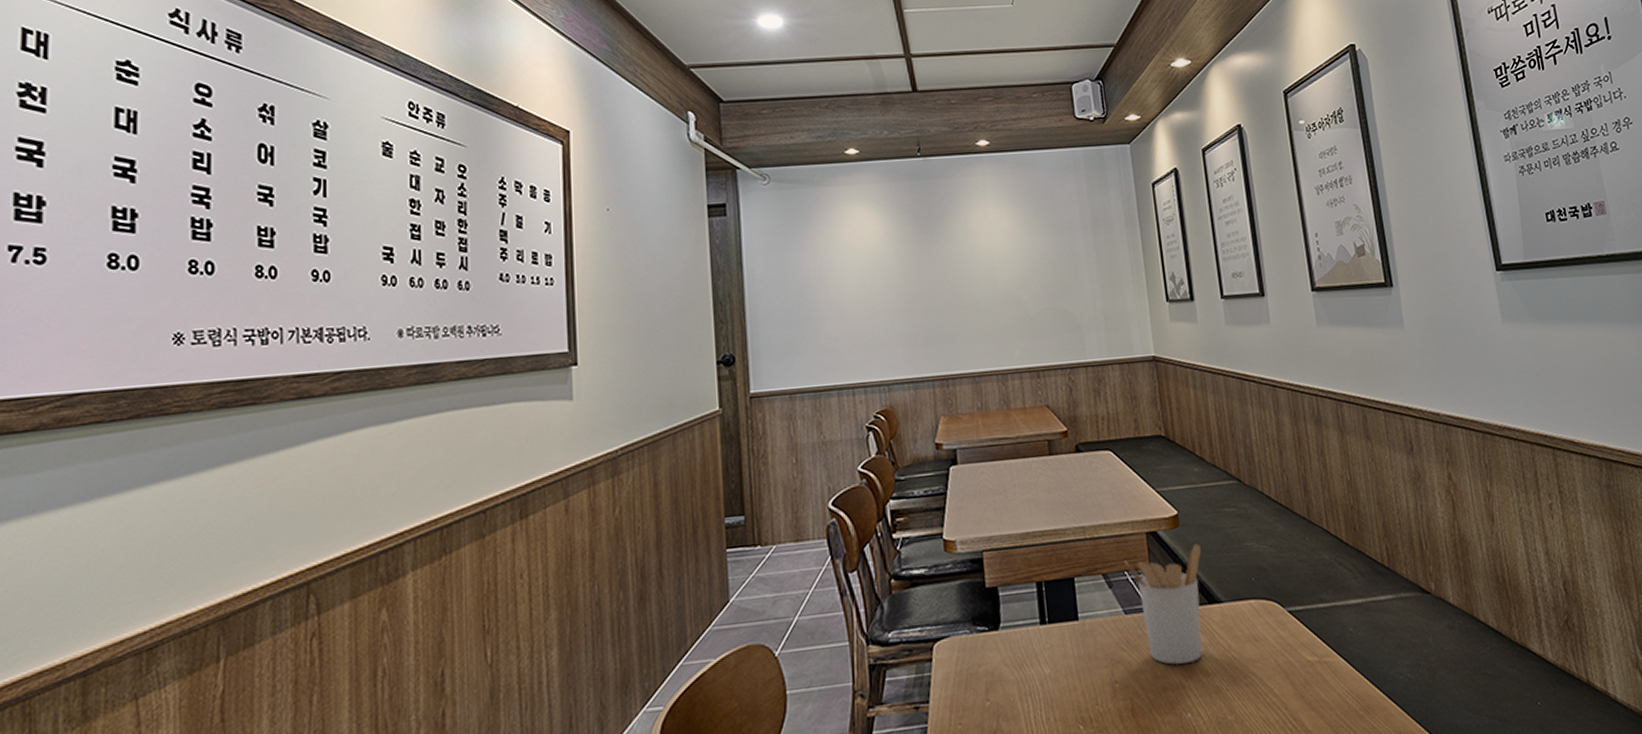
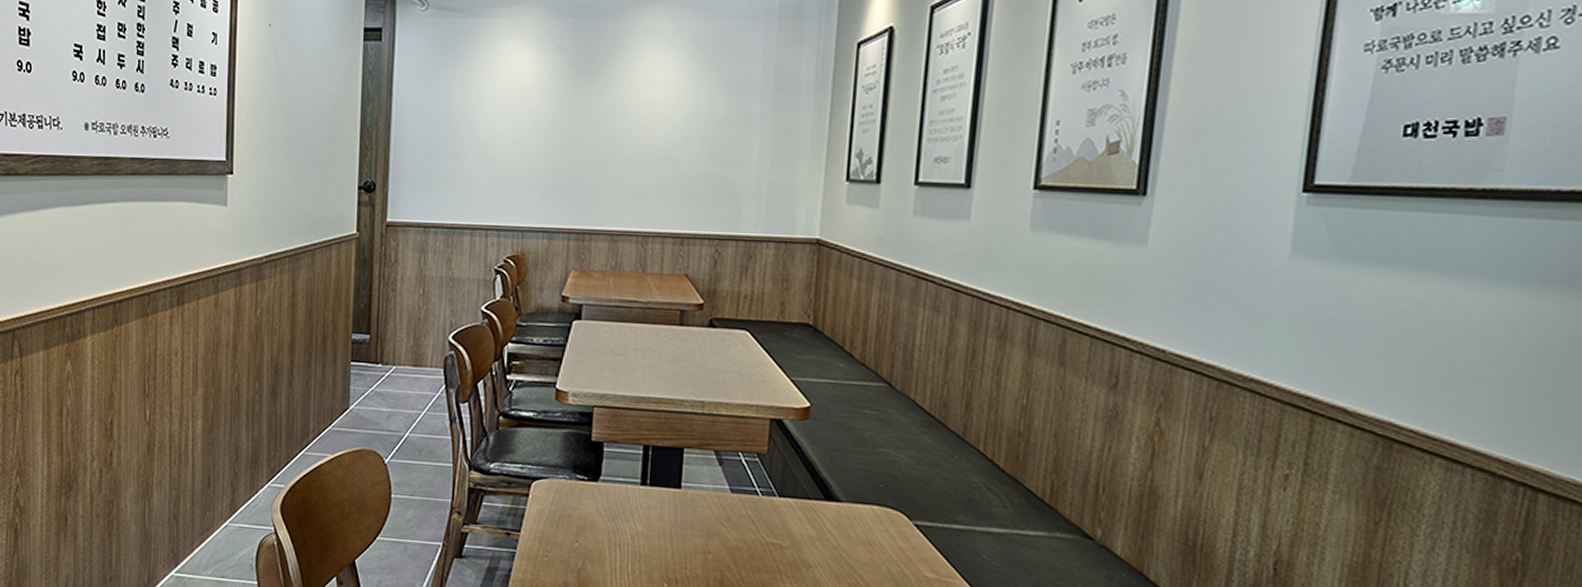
utensil holder: present [1123,544,1203,666] -> none [740,439,829,552]

